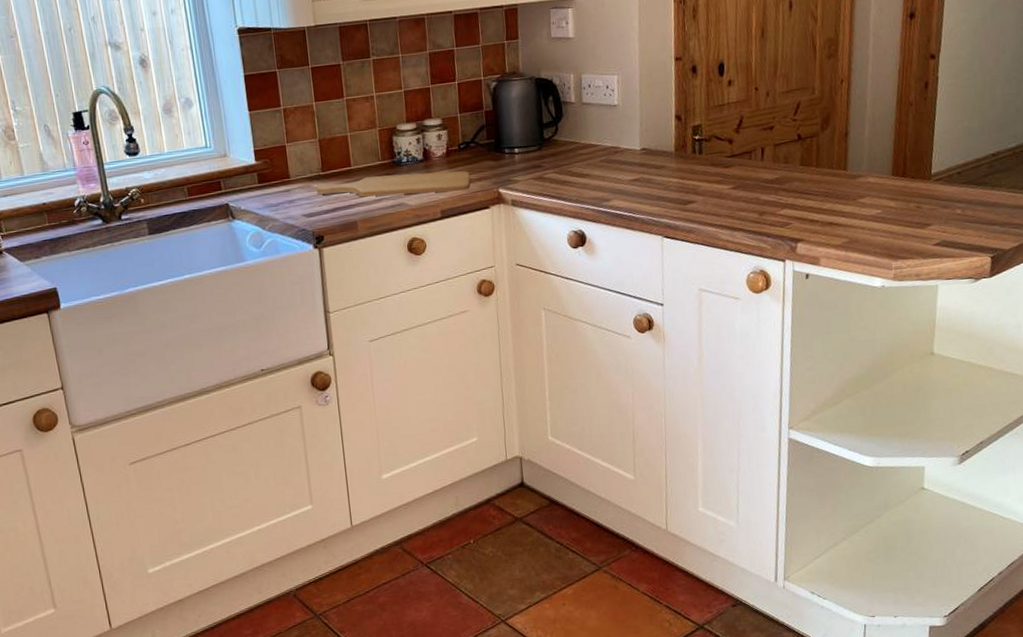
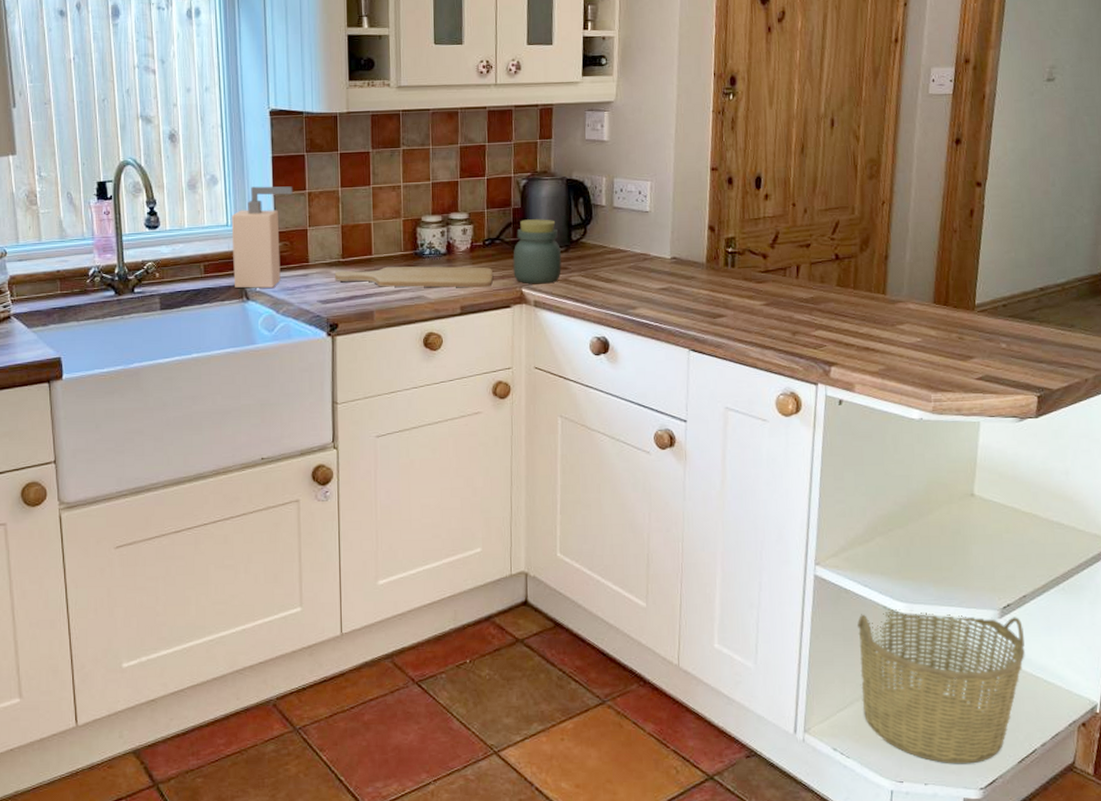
soap dispenser: none [209,104,269,208] -> present [231,186,293,289]
jar: none [488,119,536,184] -> present [513,219,562,284]
basket: none [829,461,983,597] -> present [857,607,1025,764]

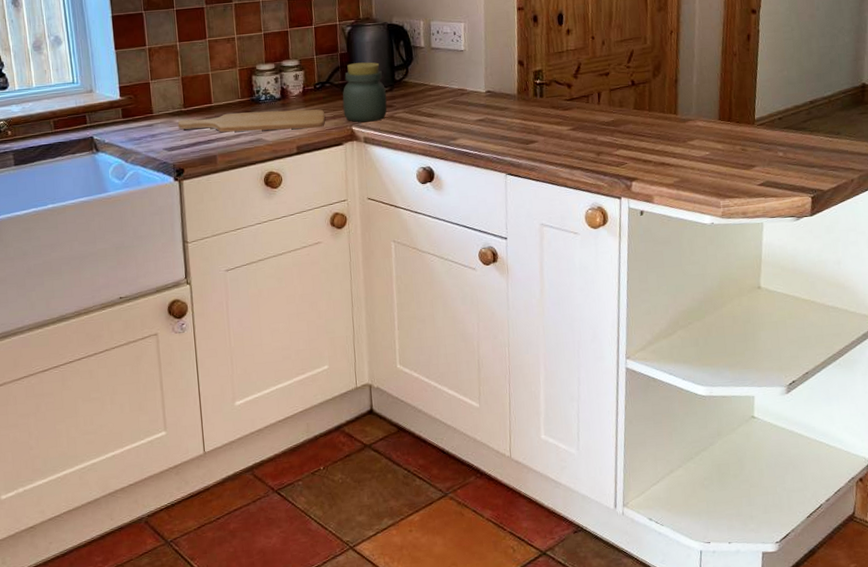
soap dispenser: present [231,186,293,289] -> none [76,43,134,141]
basket: present [857,607,1025,764] -> none [665,391,810,523]

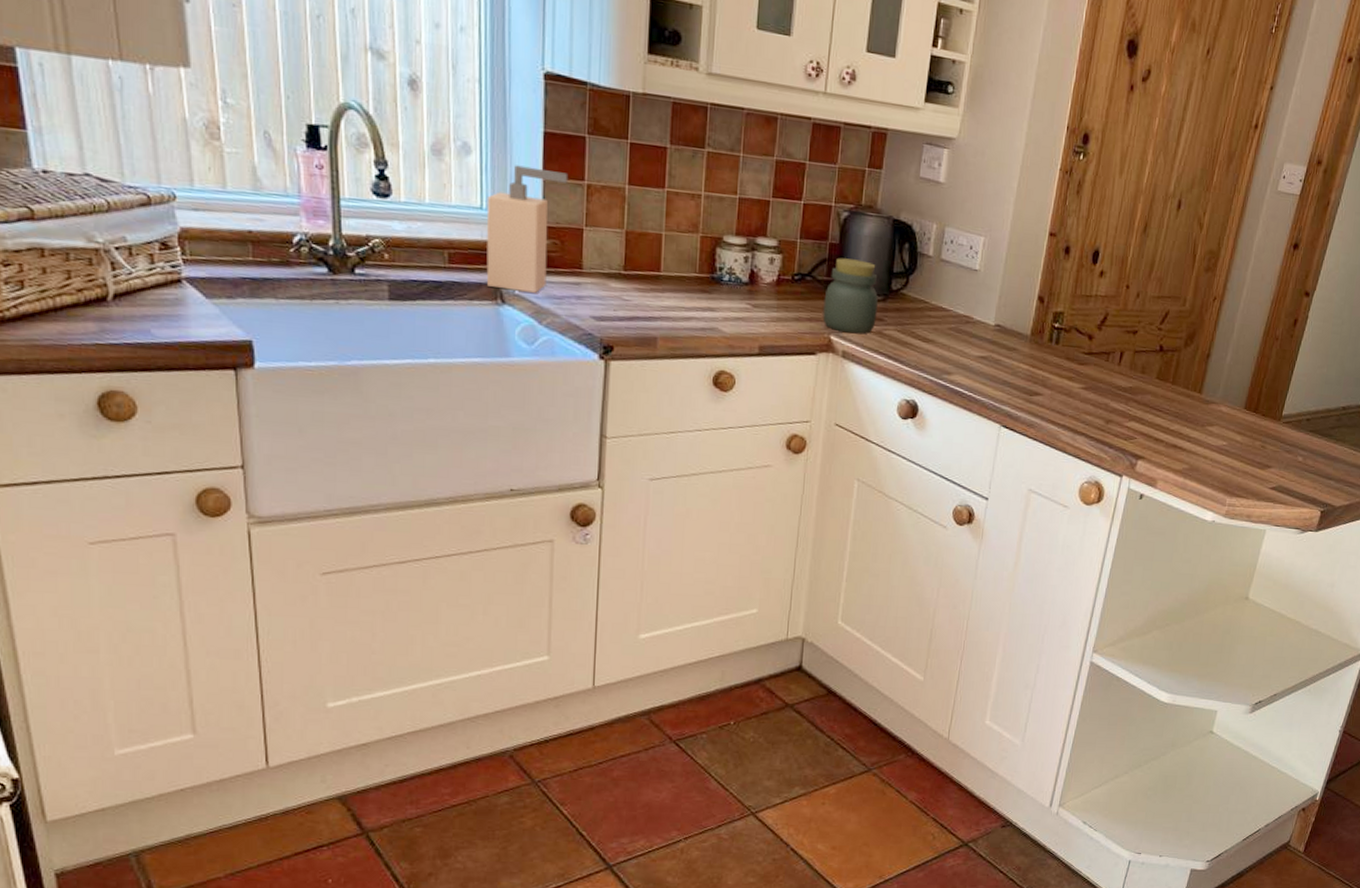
soap dispenser: none [76,43,134,141] -> present [486,165,569,293]
chopping board: present [177,109,325,133] -> none [613,284,799,329]

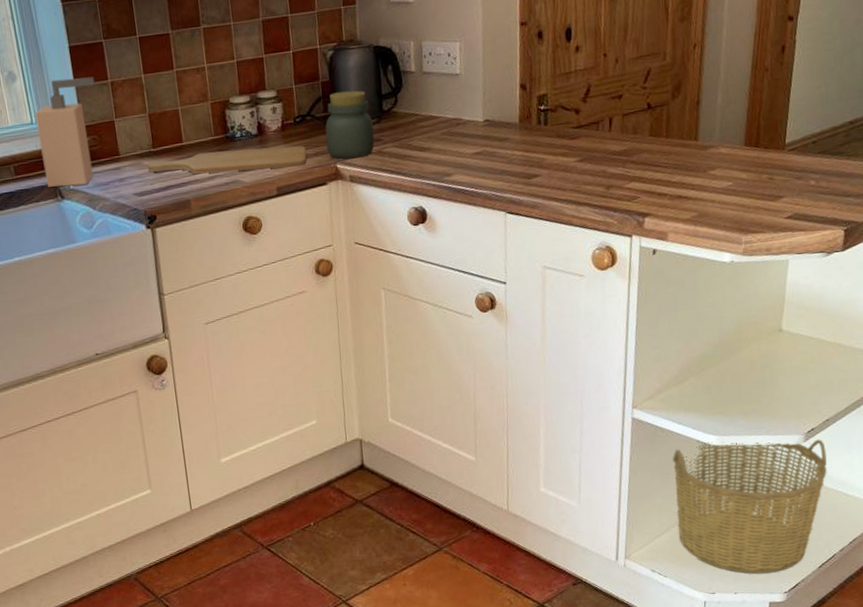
chopping board: none [613,284,799,329] -> present [147,145,307,175]
basket: none [1116,696,1269,840] -> present [673,439,827,574]

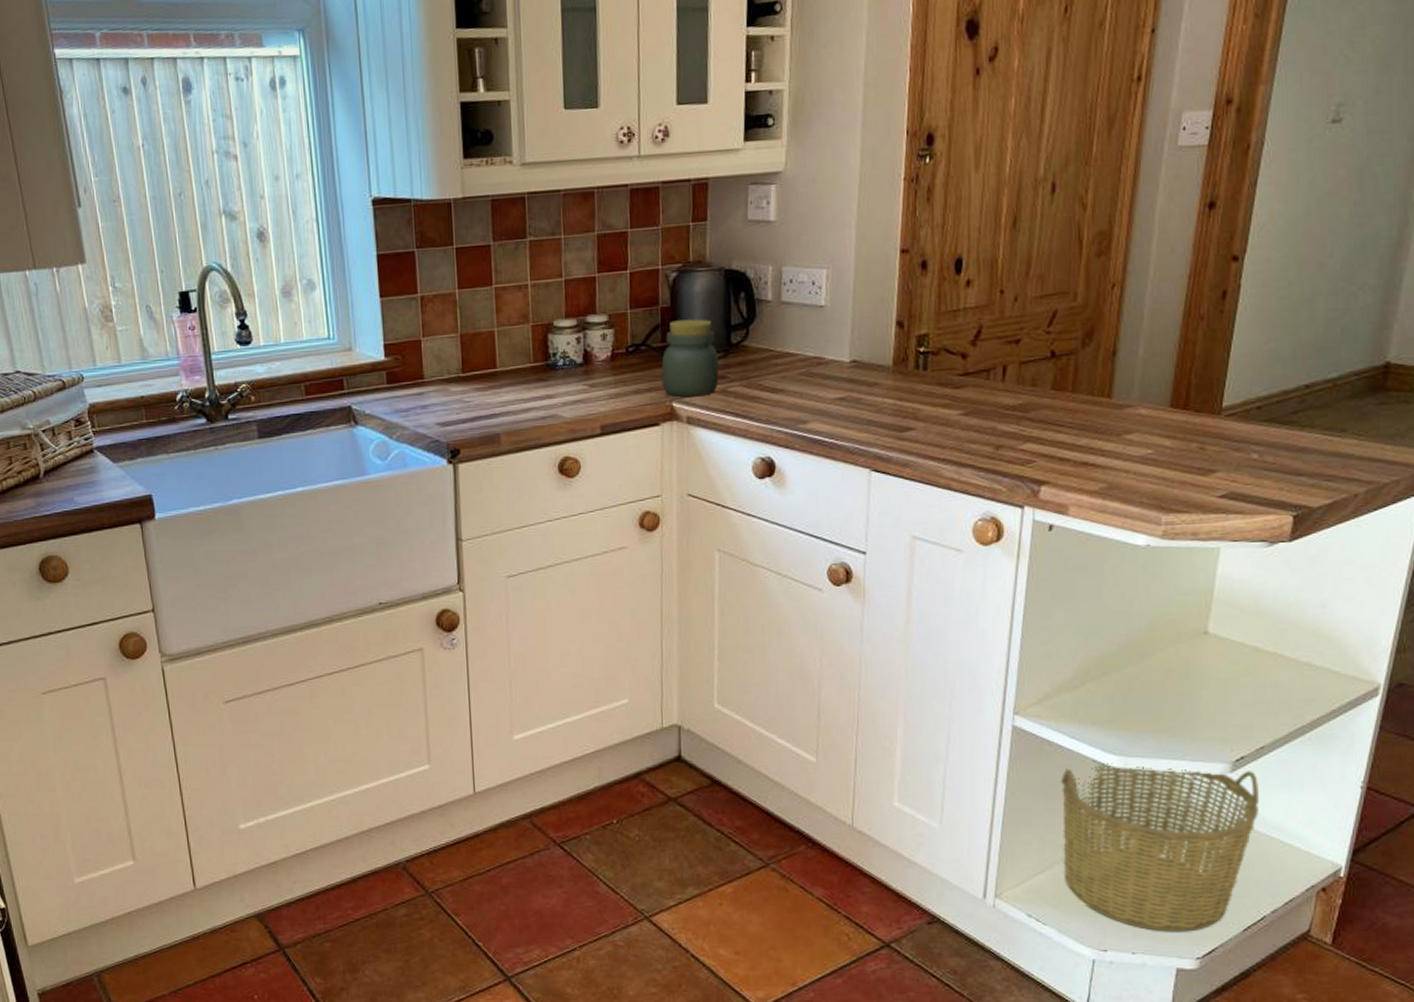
soap dispenser: present [34,77,96,188] -> none [333,289,403,411]
chopping board: present [147,145,307,175] -> none [454,378,638,406]

